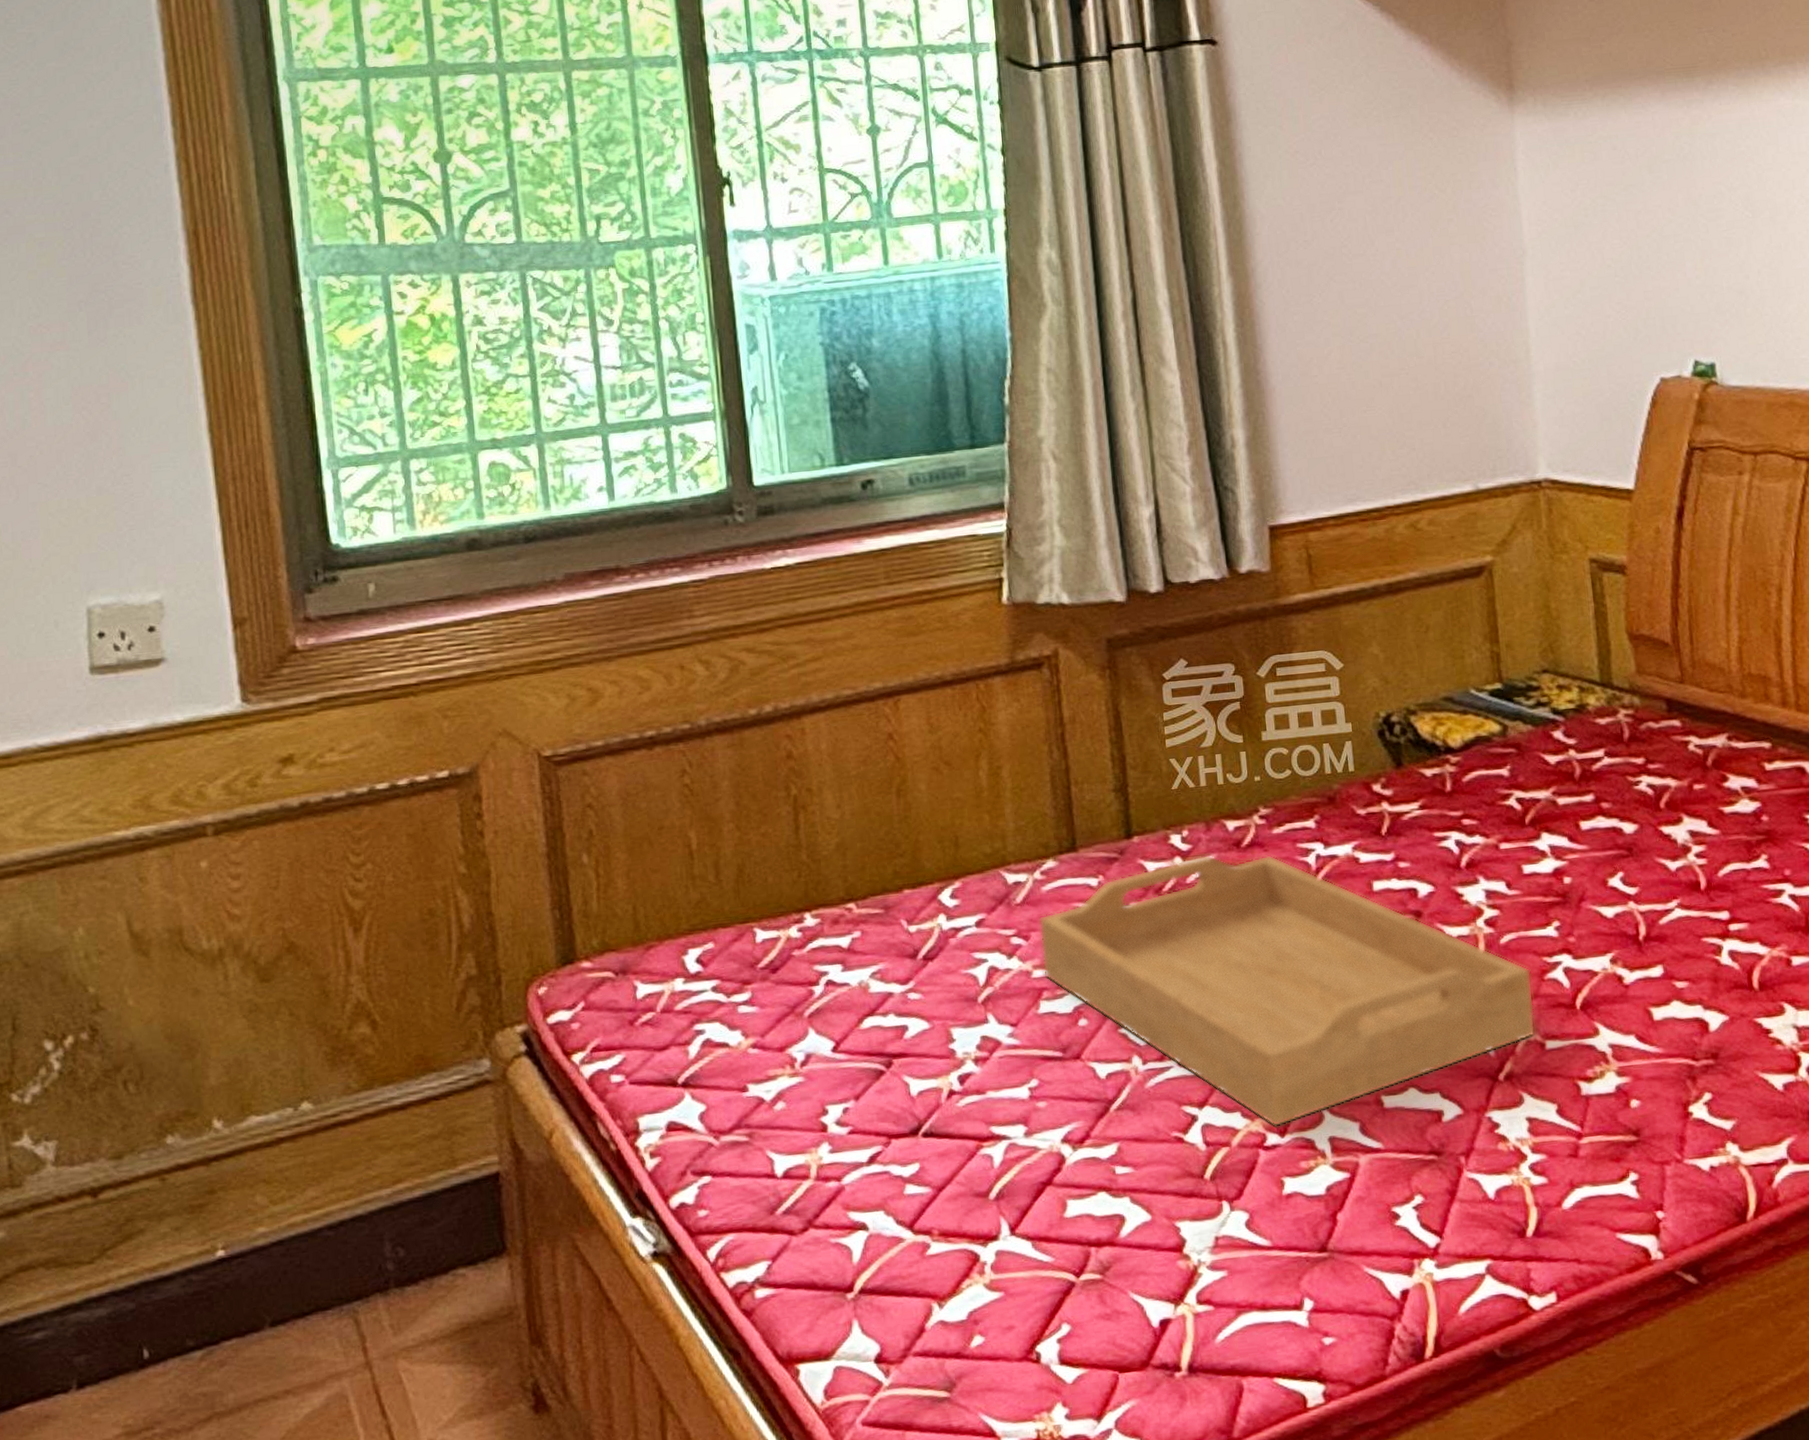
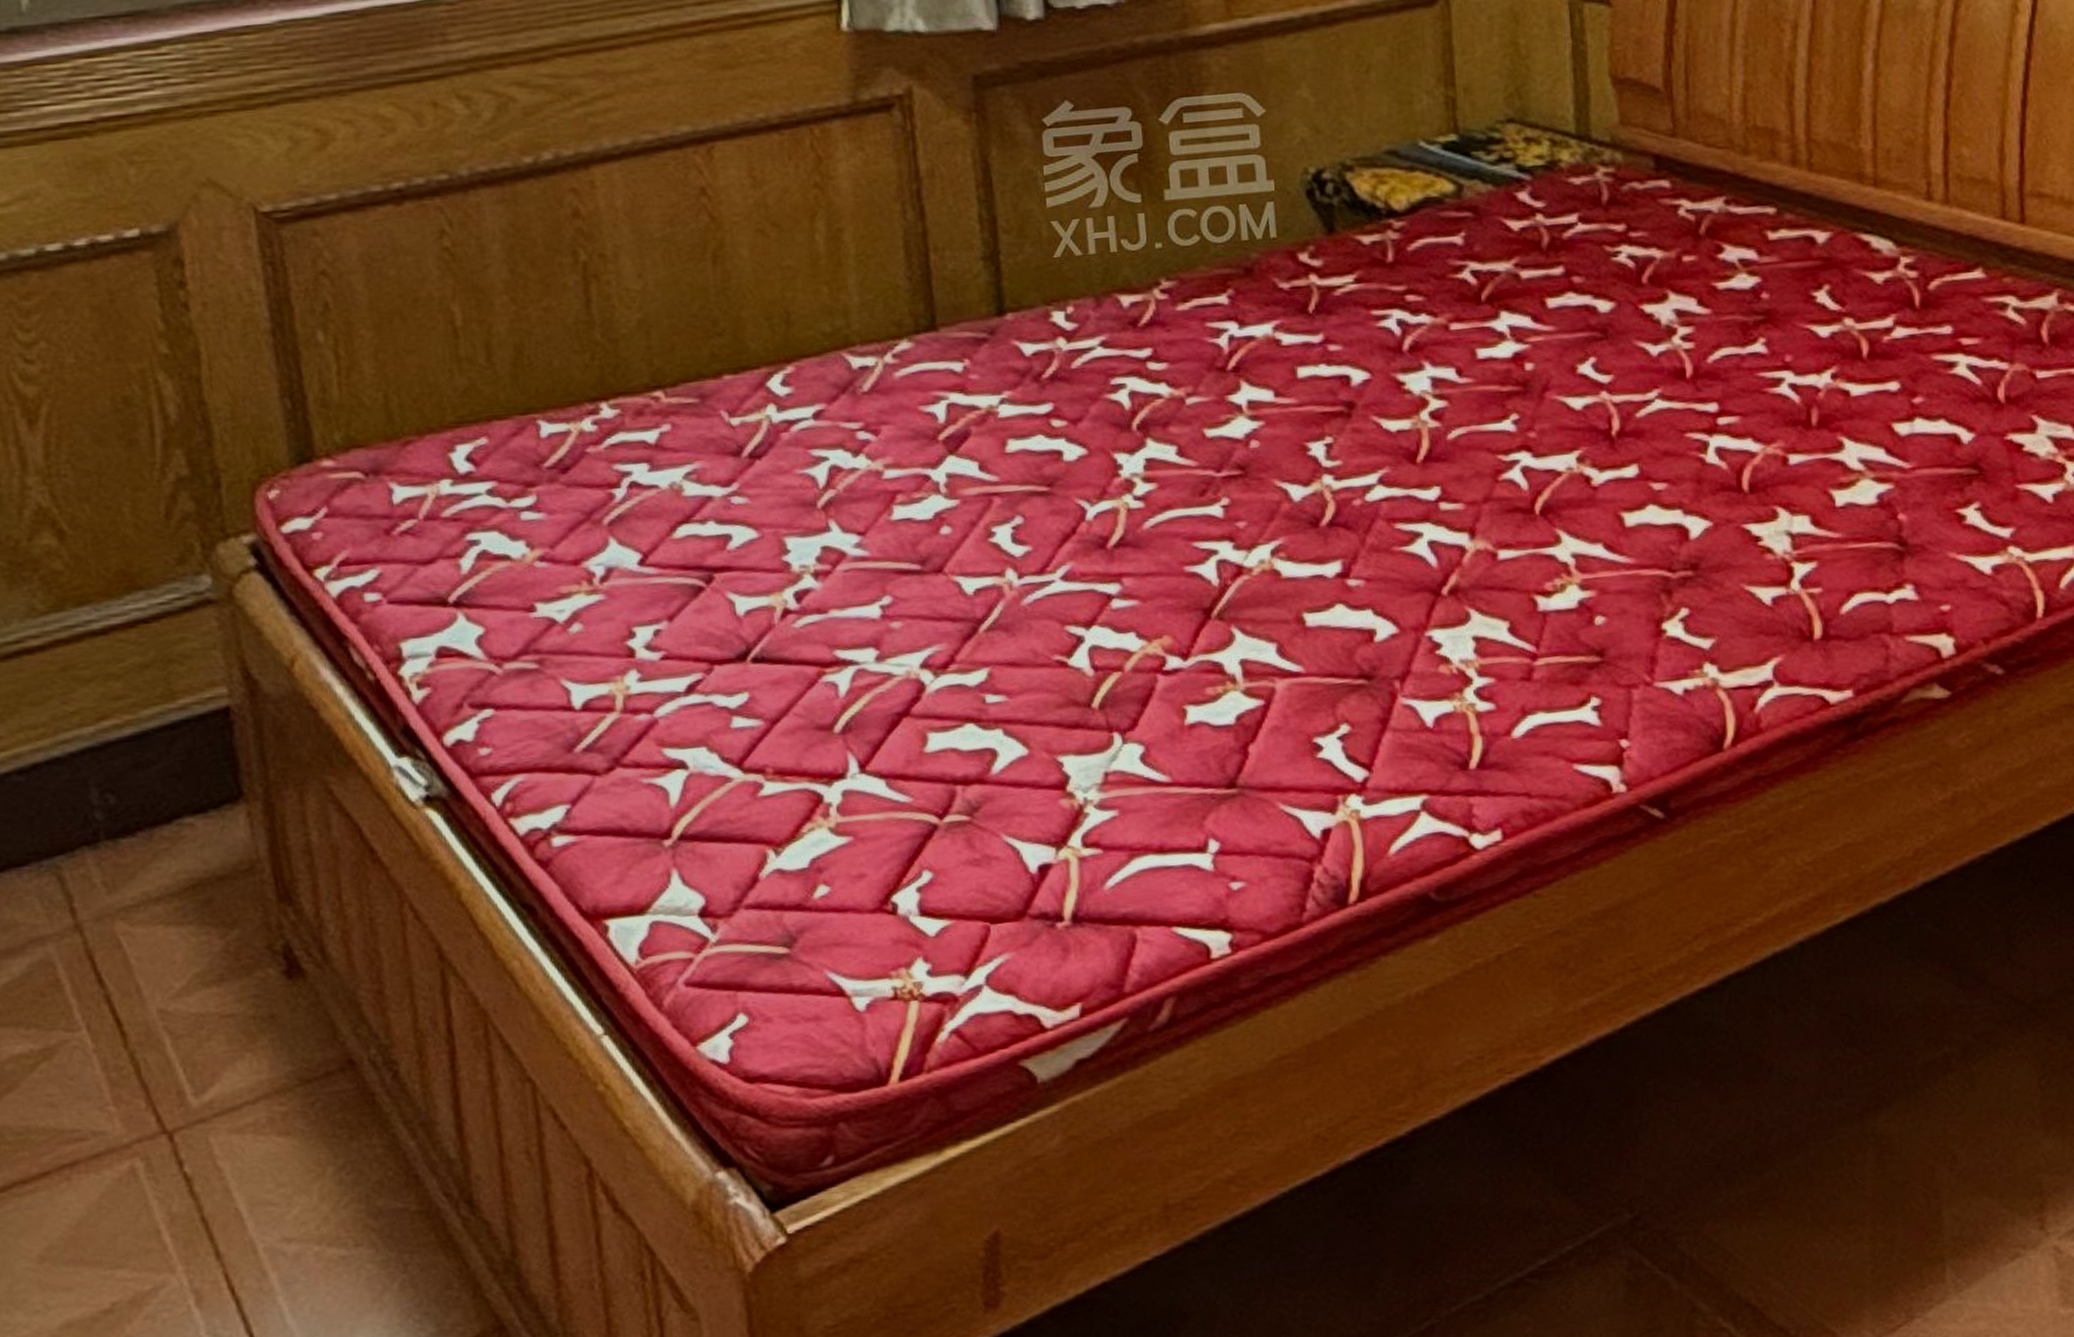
serving tray: present [1038,854,1536,1128] -> none [890,334,1487,650]

